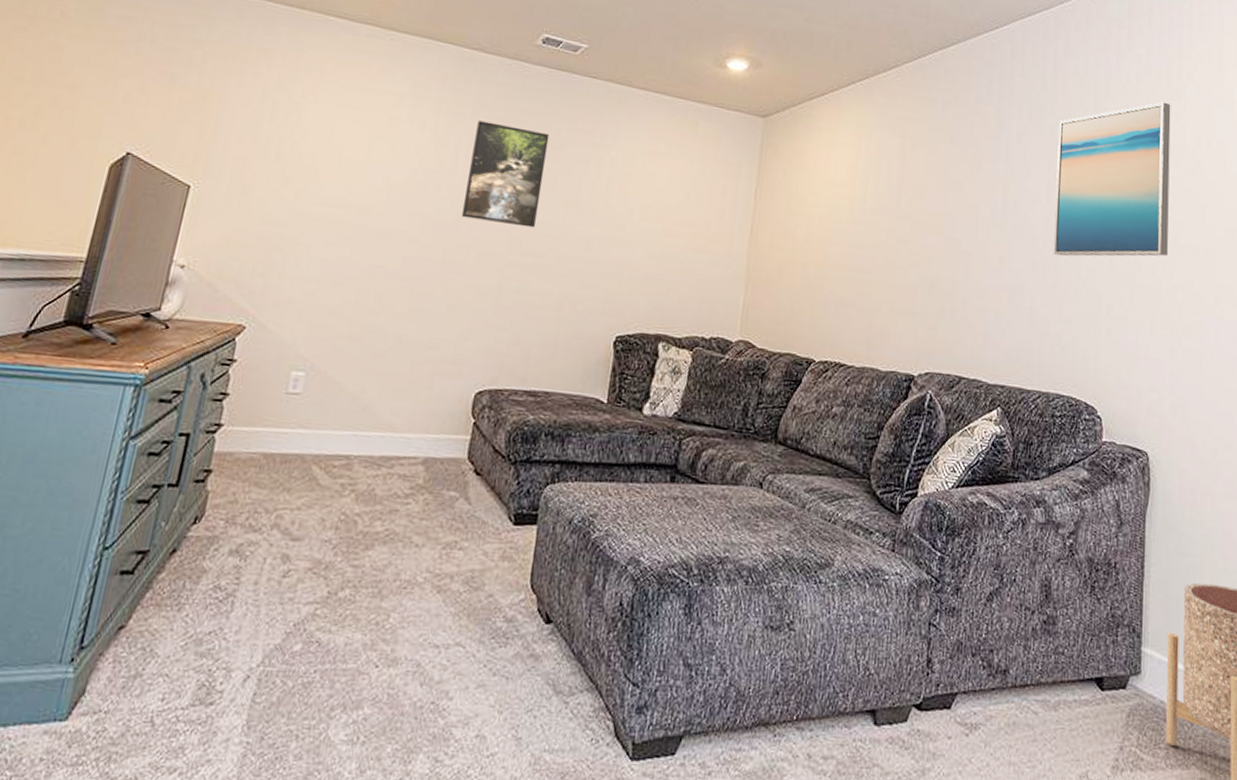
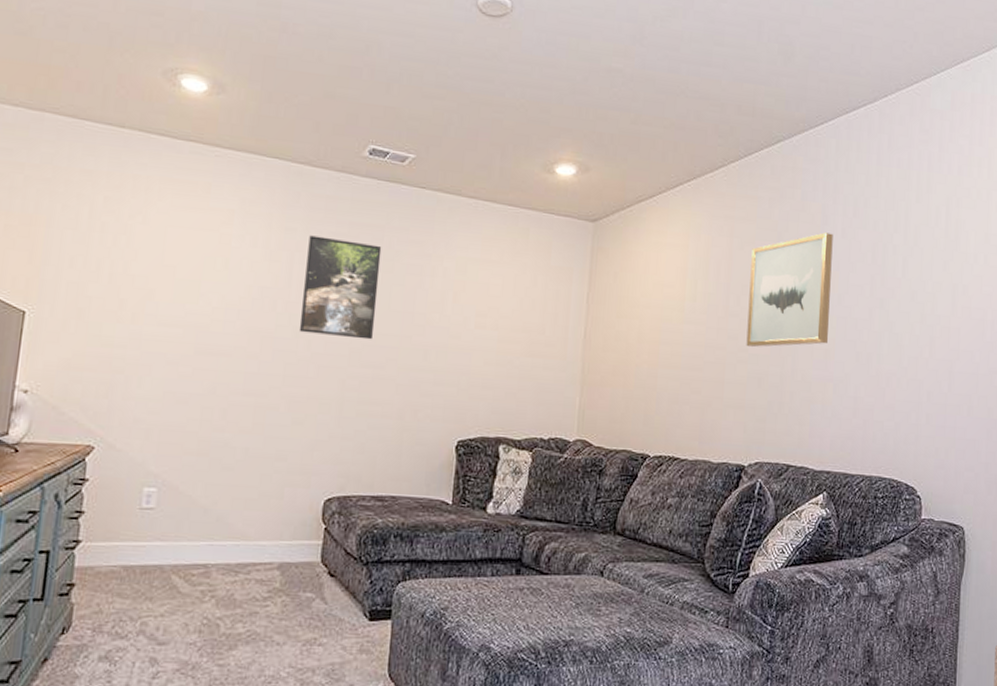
wall art: none [917,136,1008,252] -> present [746,232,833,348]
wall art: present [1053,101,1171,257] -> none [876,192,991,347]

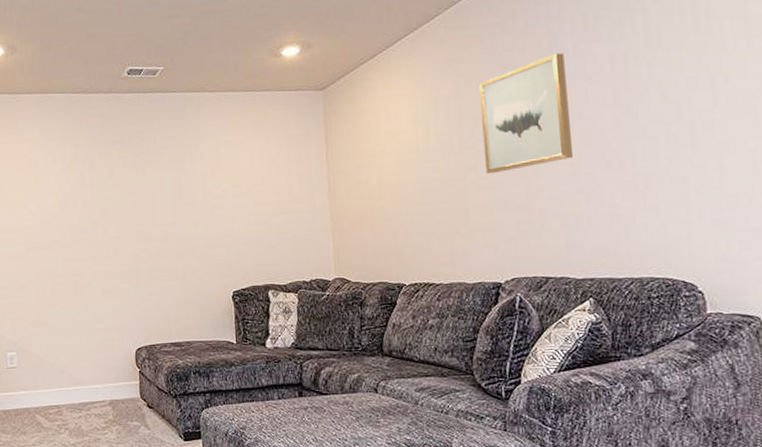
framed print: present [298,235,382,340] -> none [93,145,153,223]

